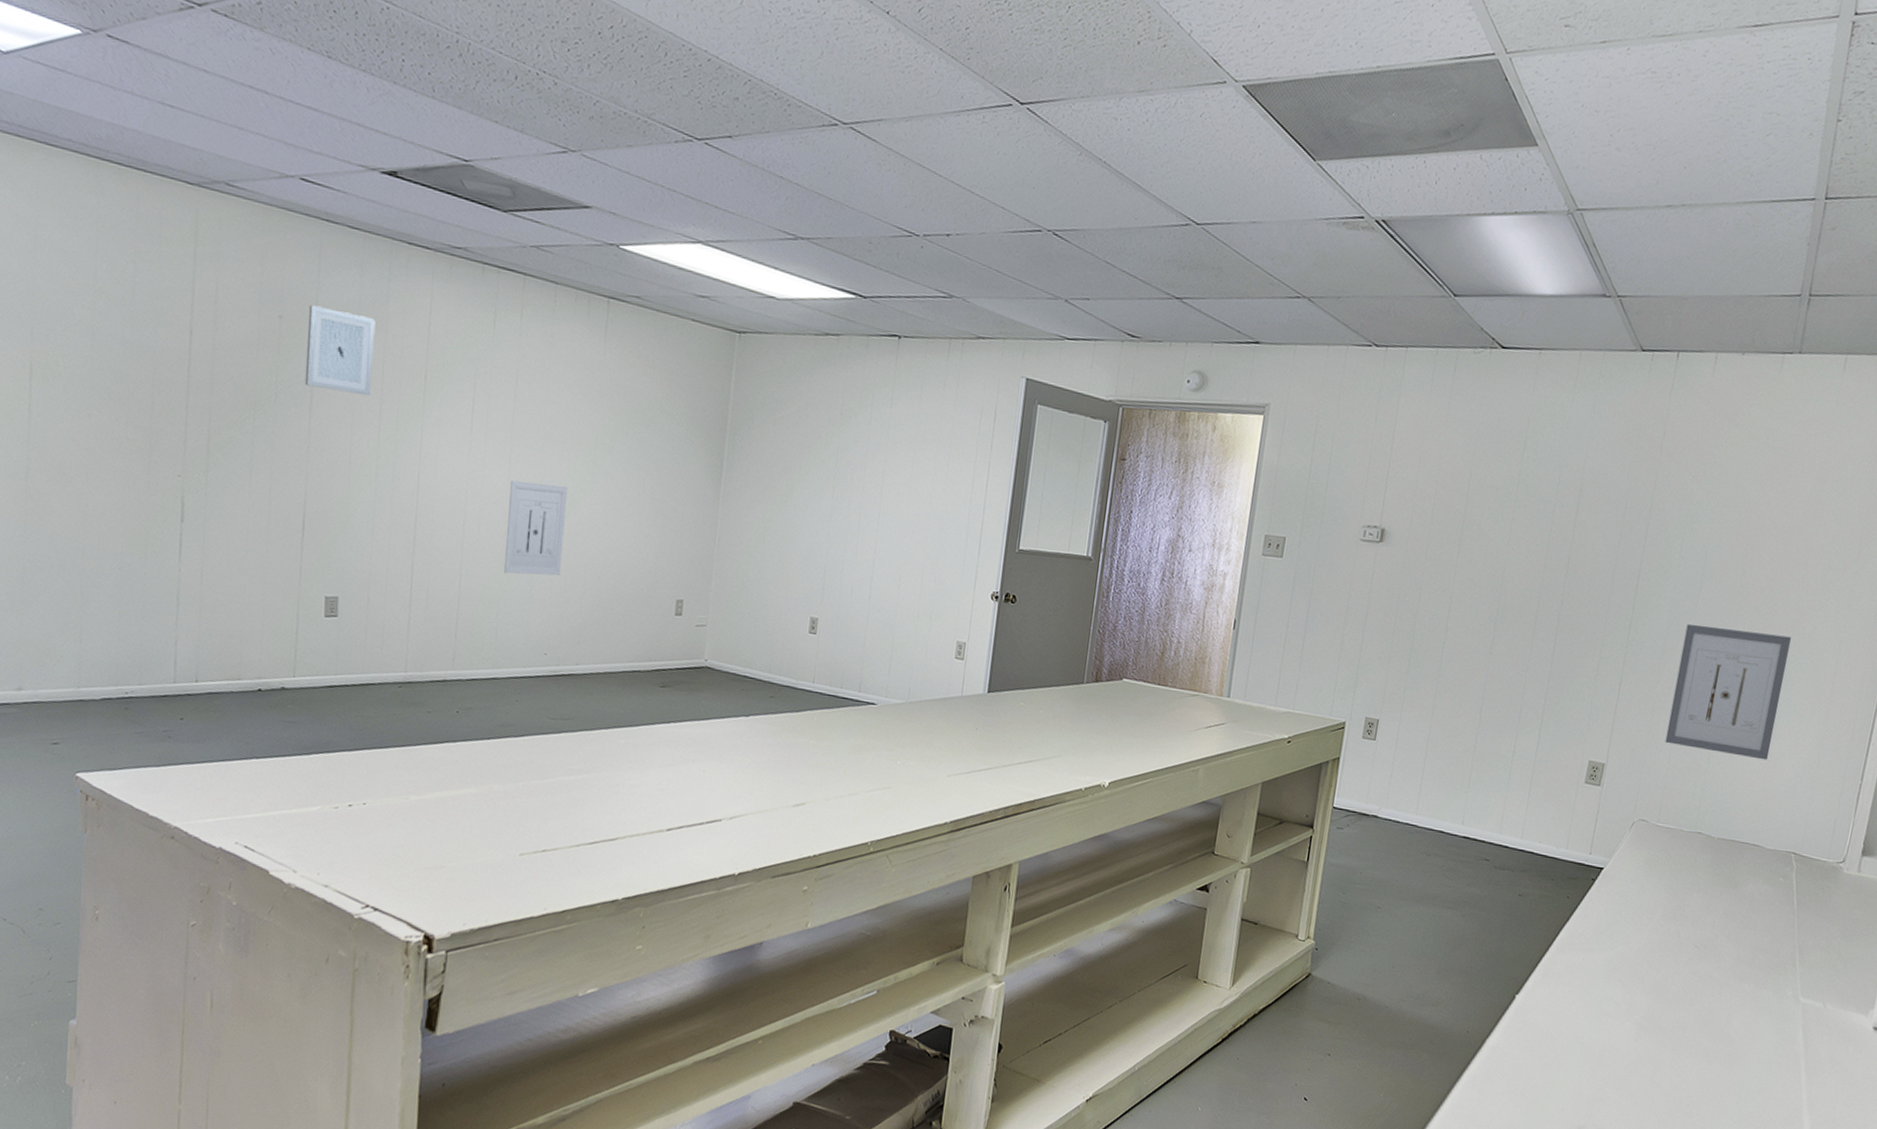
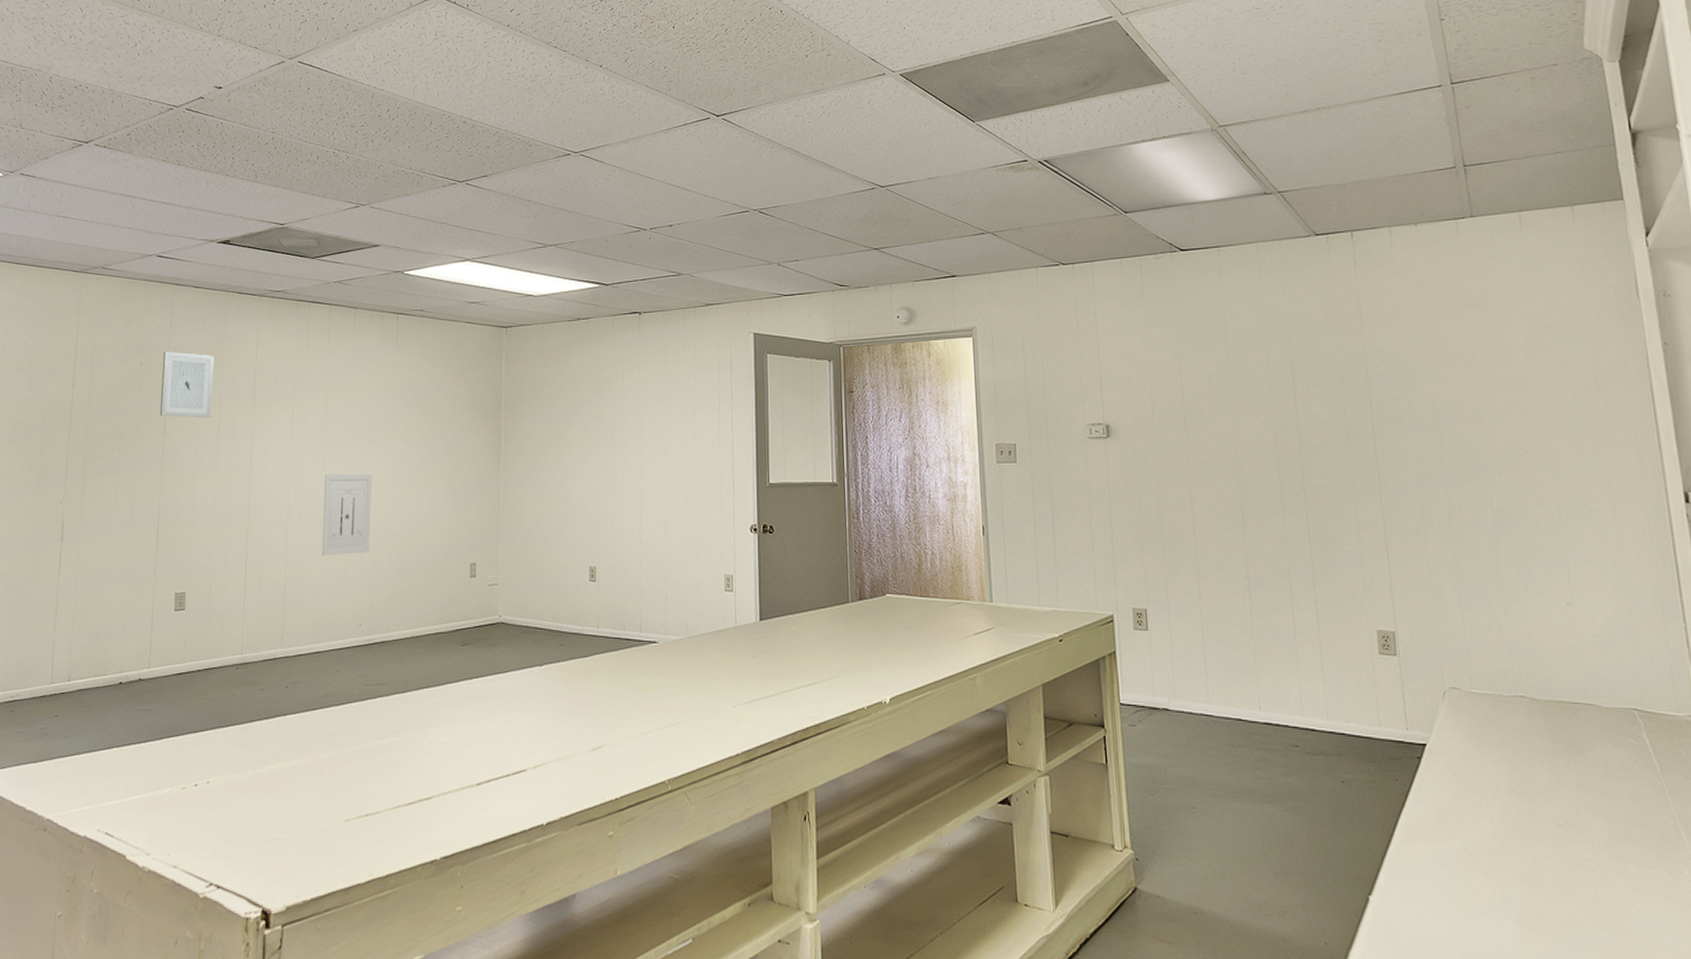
wall art: present [1665,623,1791,760] -> none [1439,480,1572,611]

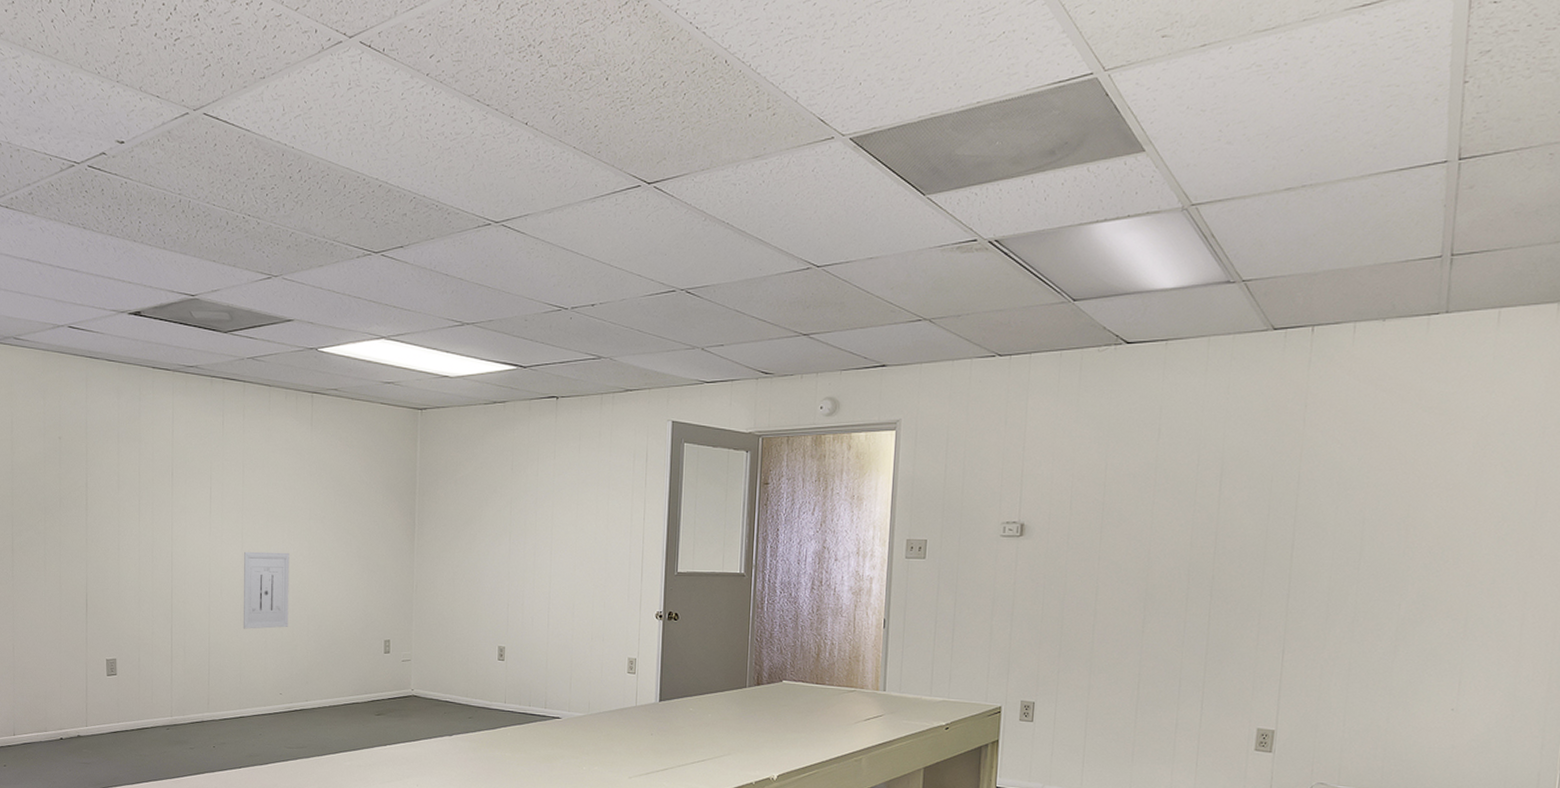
wall art: present [159,351,214,418] -> none [80,426,132,494]

